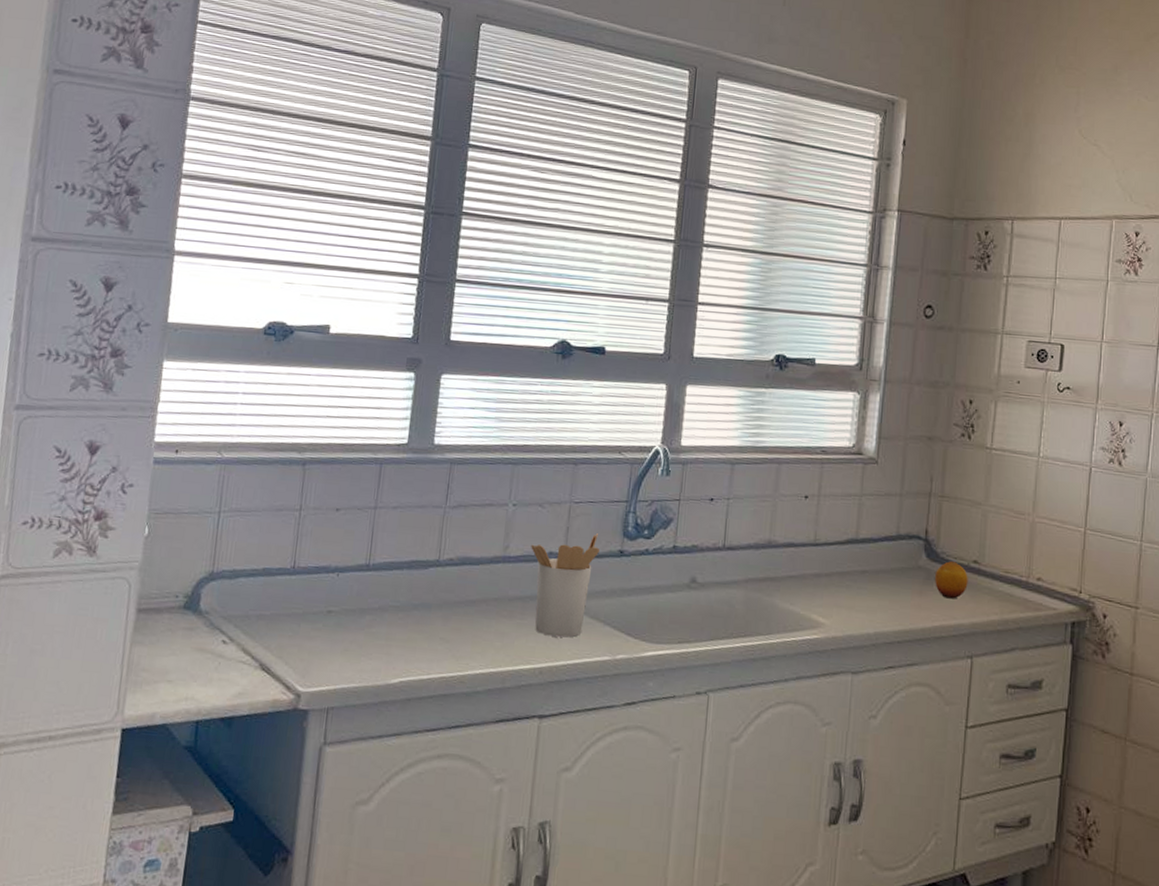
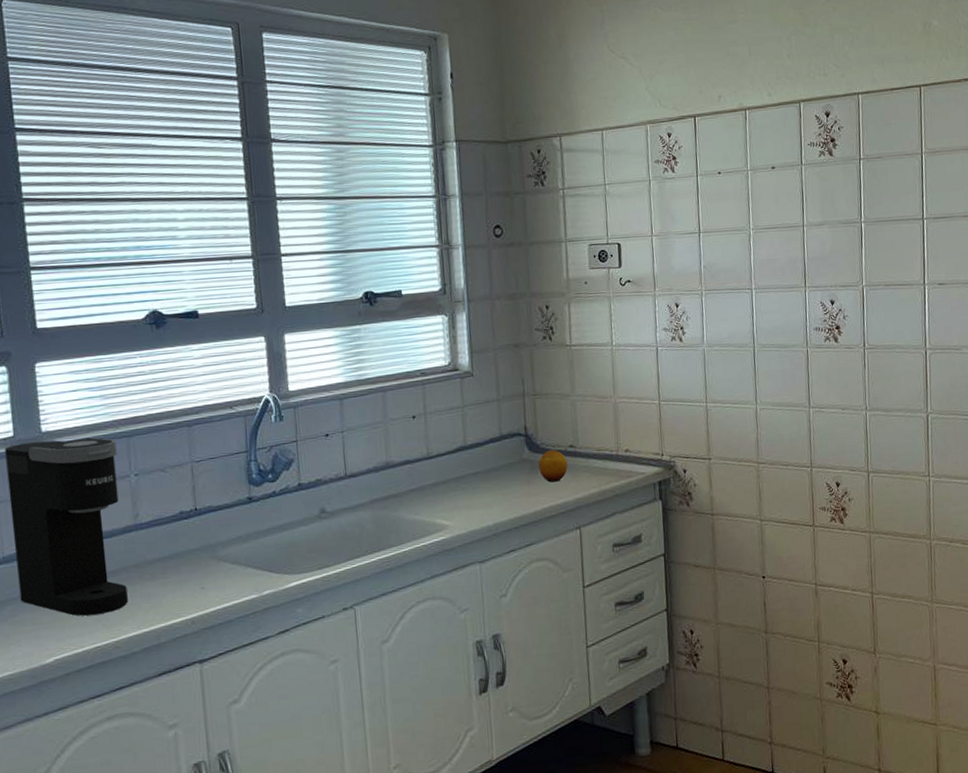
coffee maker: none [380,452,502,644] -> present [5,437,128,616]
utensil holder: present [531,533,601,638] -> none [160,486,230,588]

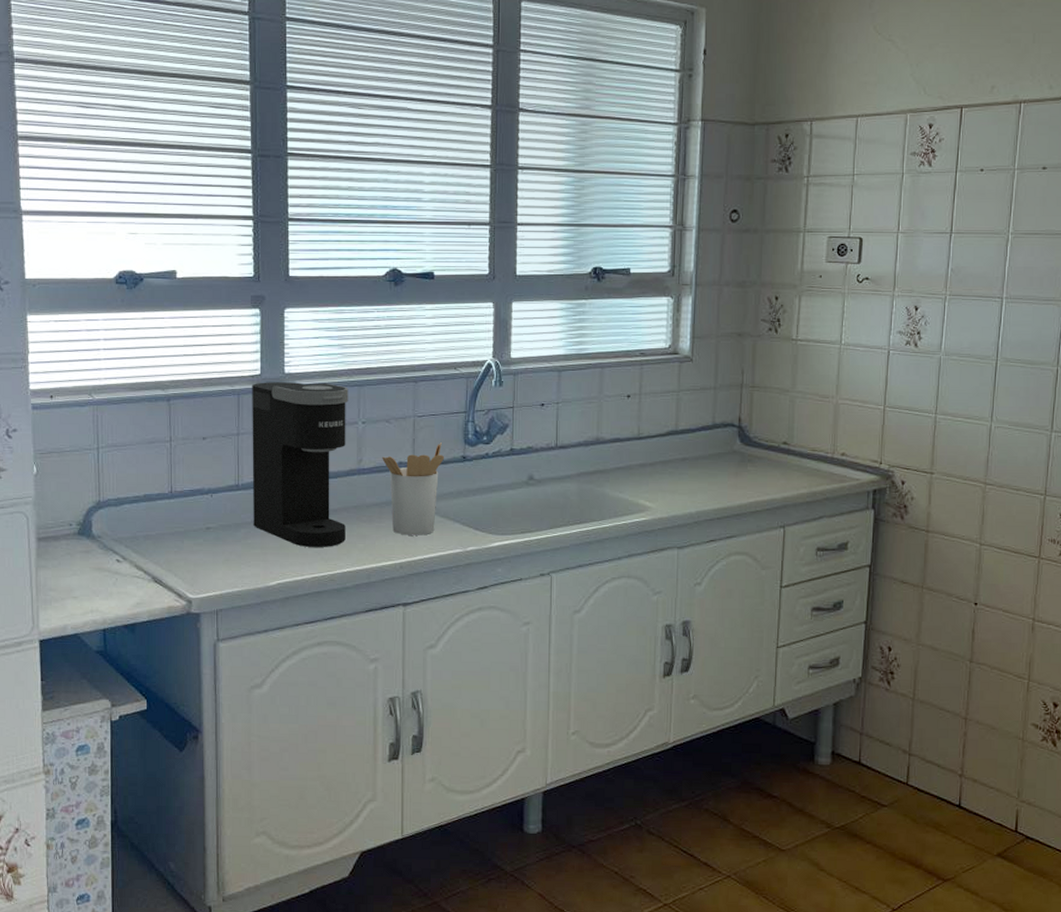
utensil holder: none [160,486,230,588] -> present [382,442,445,536]
fruit: present [538,449,568,483] -> none [749,444,779,477]

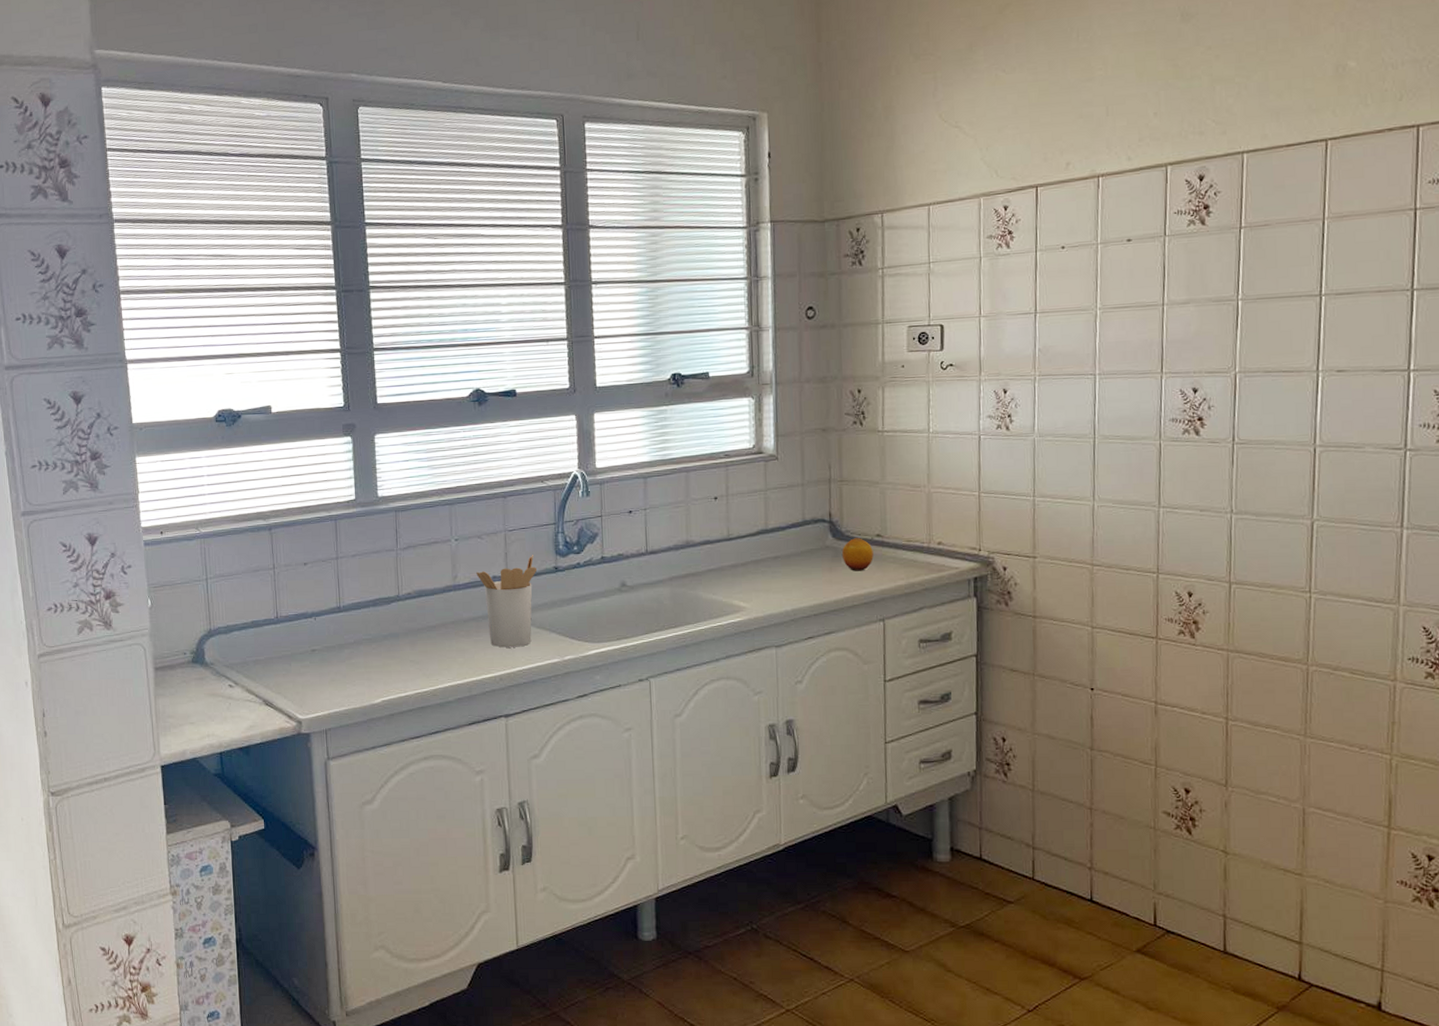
coffee maker: present [252,382,349,547] -> none [348,503,445,664]
fruit: none [749,444,779,477] -> present [842,538,874,571]

